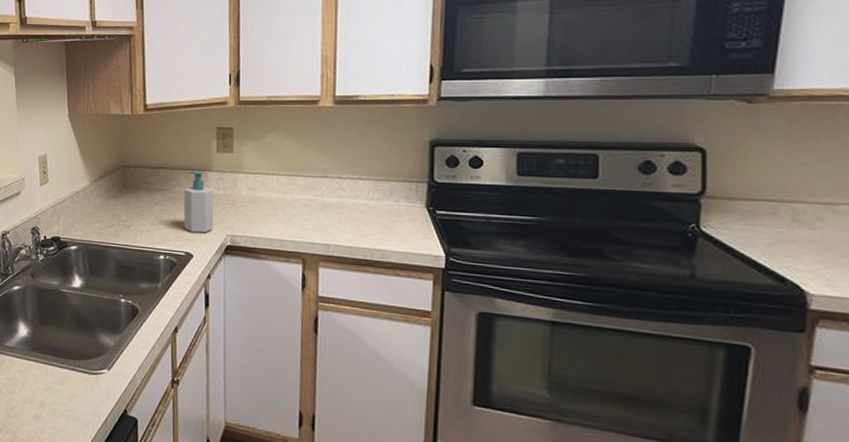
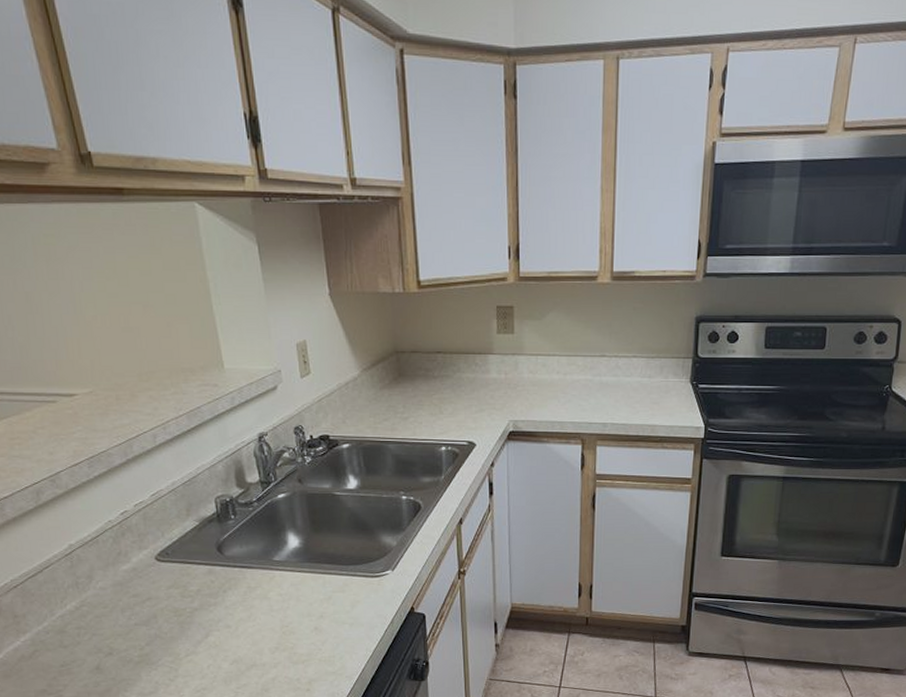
soap bottle: present [183,171,214,233] -> none [464,354,496,420]

